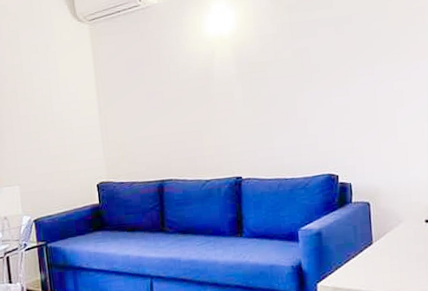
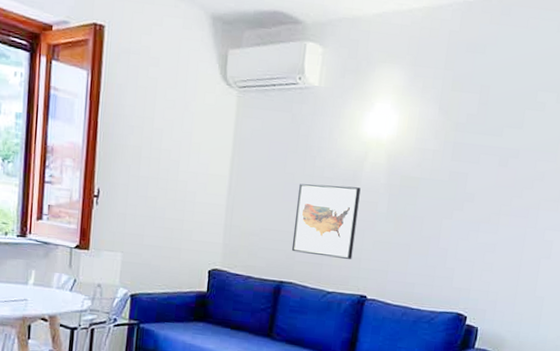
wall art: none [159,82,221,152] -> present [291,184,361,259]

